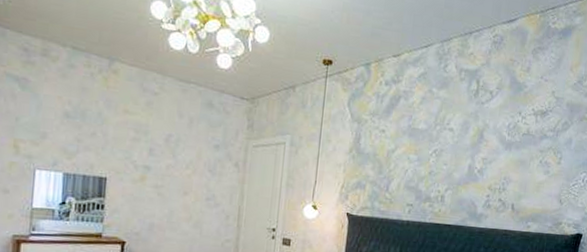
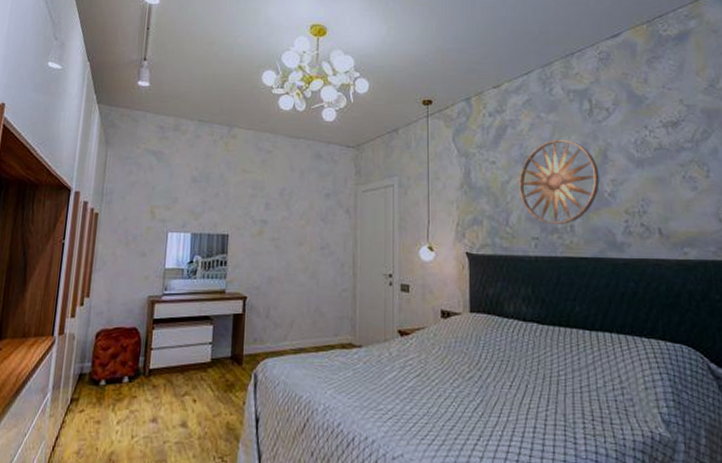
wall art: none [402,115,474,195] -> present [519,139,600,224]

